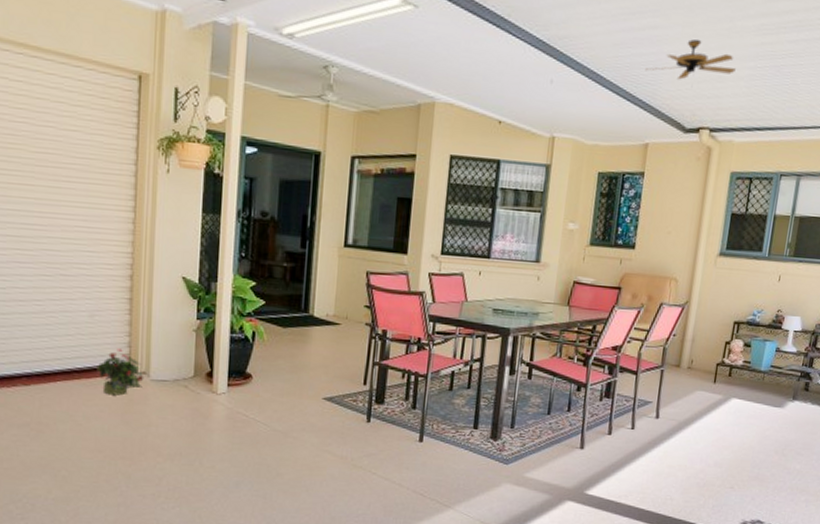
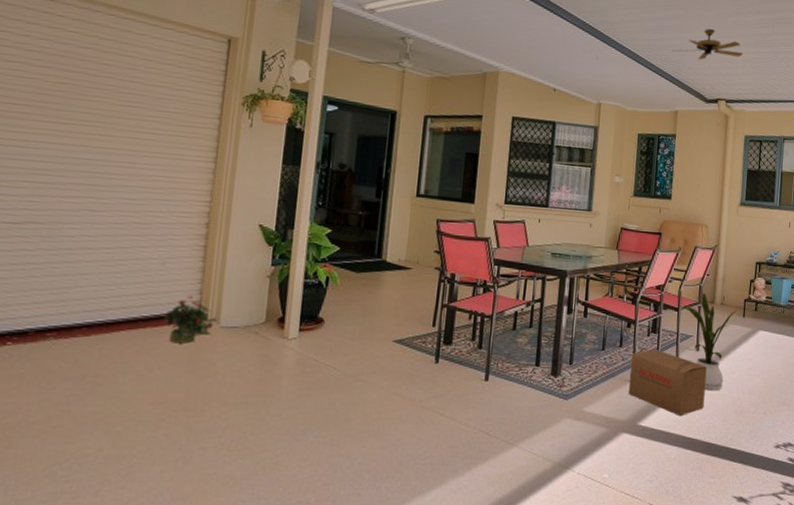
cardboard box: none [575,414,667,487] -> present [628,348,707,417]
house plant: none [642,356,707,462] -> present [683,293,737,391]

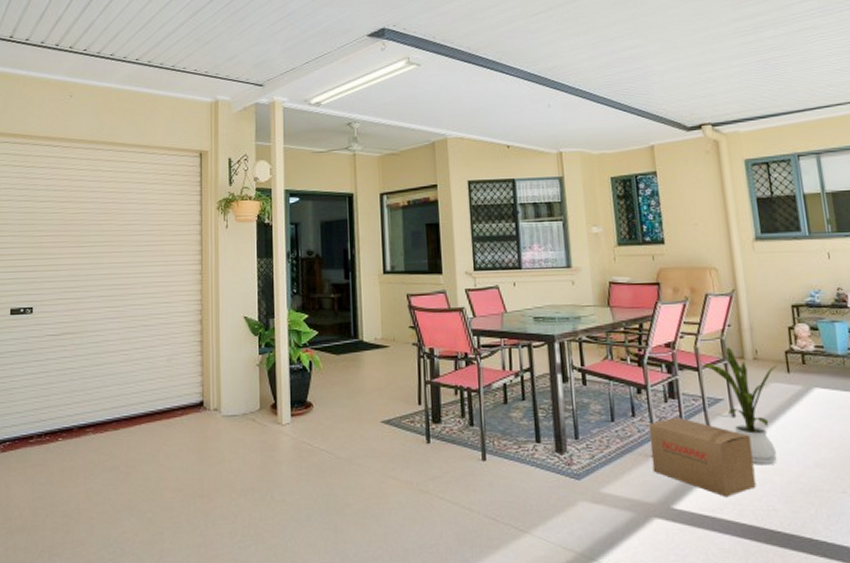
potted plant: present [164,295,213,344] -> none [175,388,215,434]
ceiling fan: present [672,28,743,60] -> none [634,49,723,86]

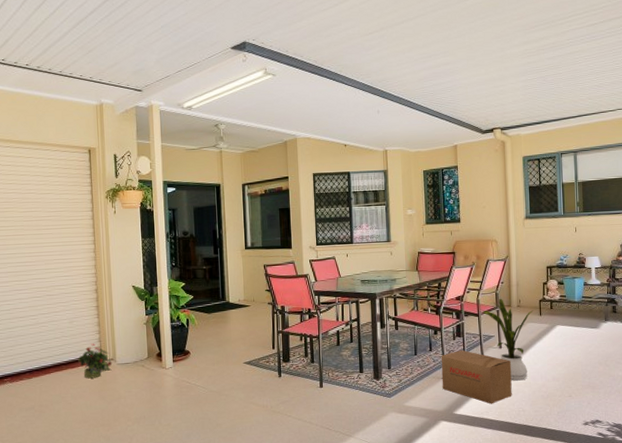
potted plant: none [175,388,215,434] -> present [78,343,112,379]

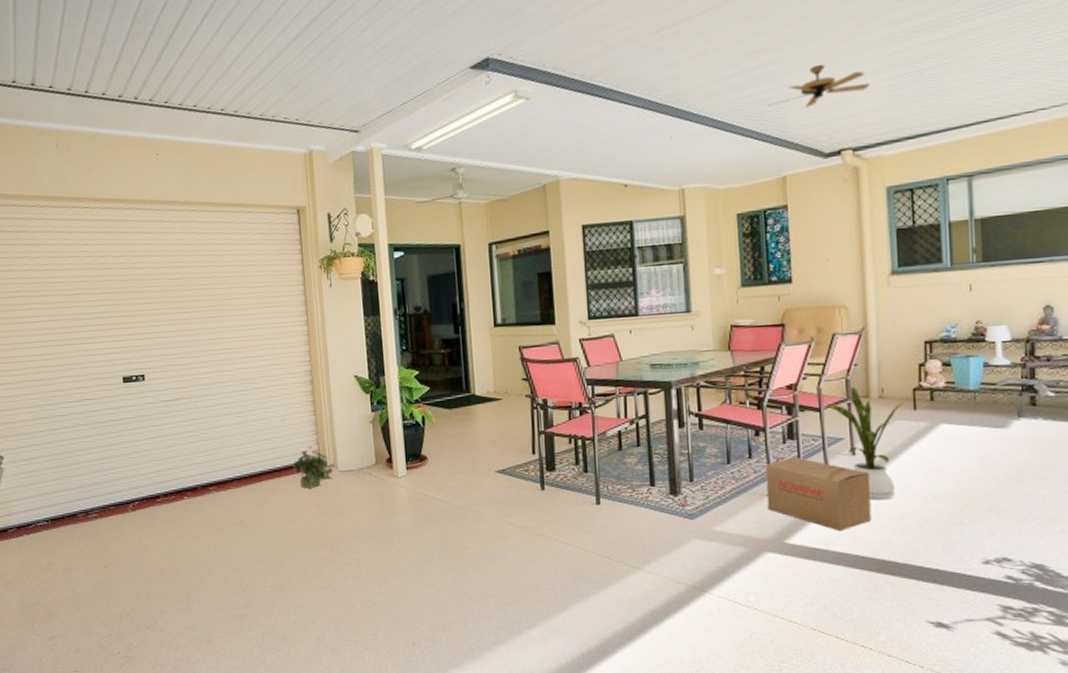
ceiling fan: none [445,67,512,97] -> present [768,64,869,108]

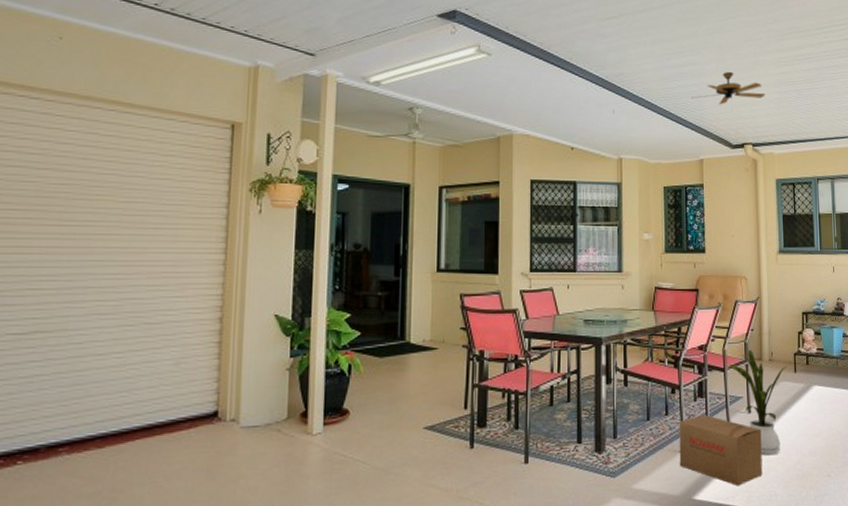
potted plant: present [292,446,333,489] -> none [181,396,232,449]

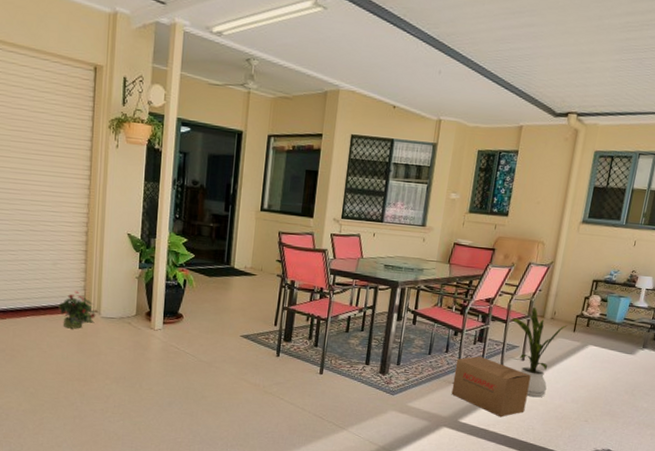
potted plant: none [181,396,232,449] -> present [58,291,95,329]
ceiling fan: present [691,71,765,105] -> none [522,35,602,71]

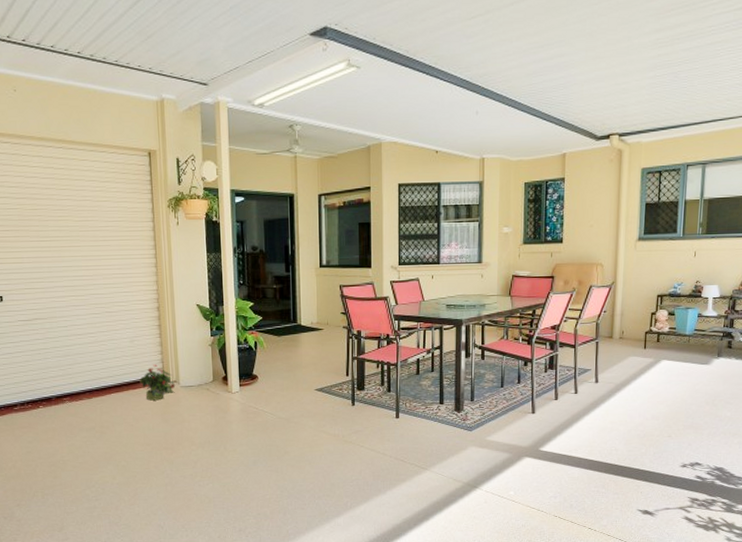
cardboard box: present [451,356,531,418] -> none [529,383,607,442]
house plant: present [511,308,568,398] -> none [579,329,637,418]

